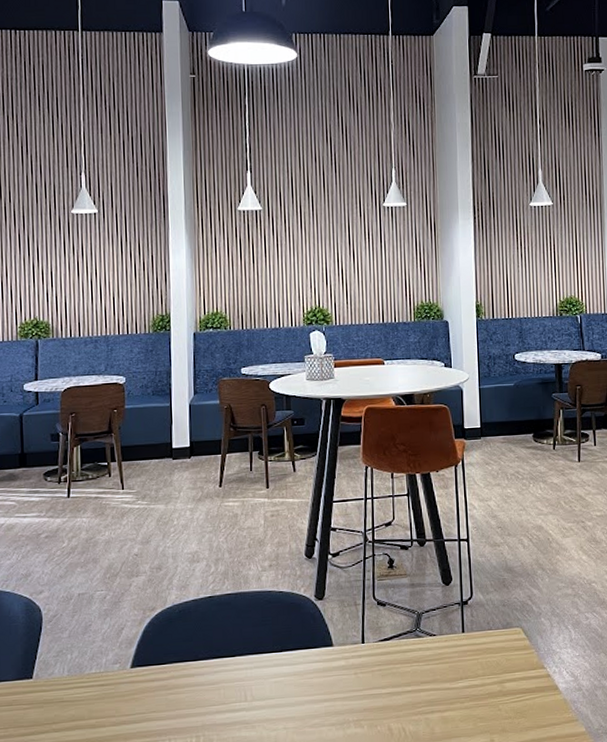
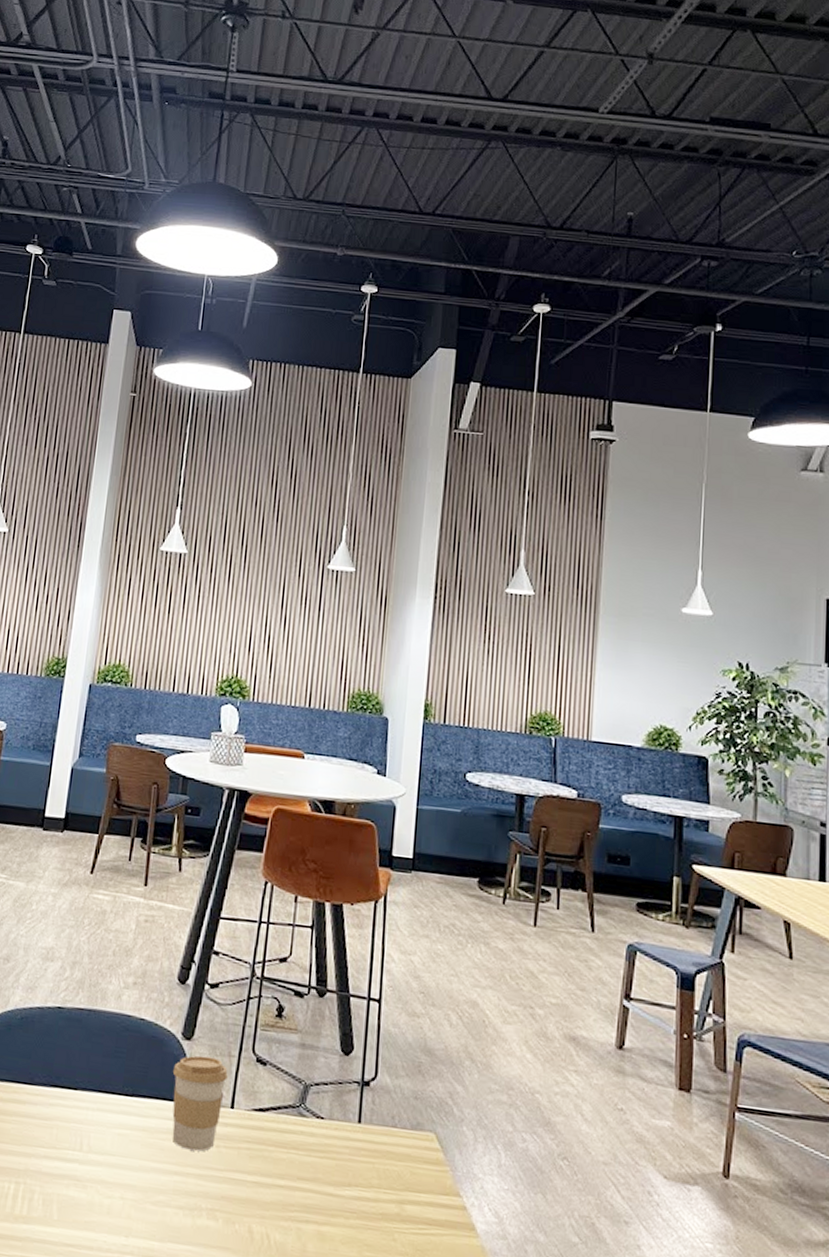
coffee cup: none [311,609,356,681] -> present [172,1055,228,1152]

